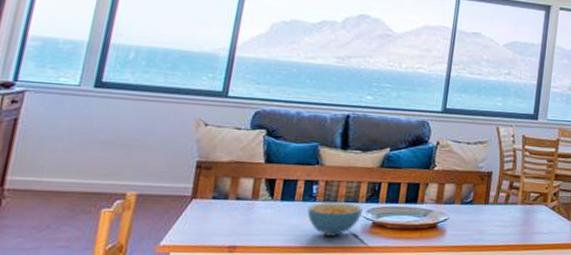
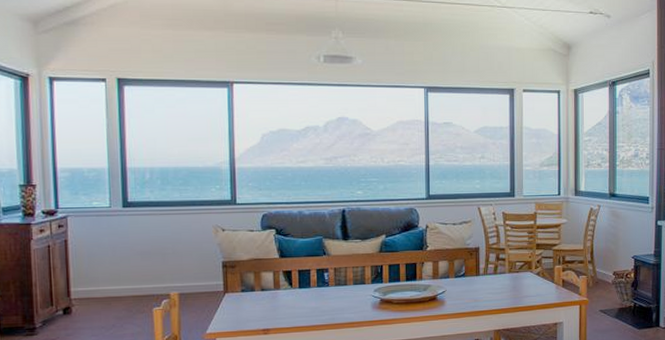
cereal bowl: present [307,202,363,236] -> none [323,285,370,314]

